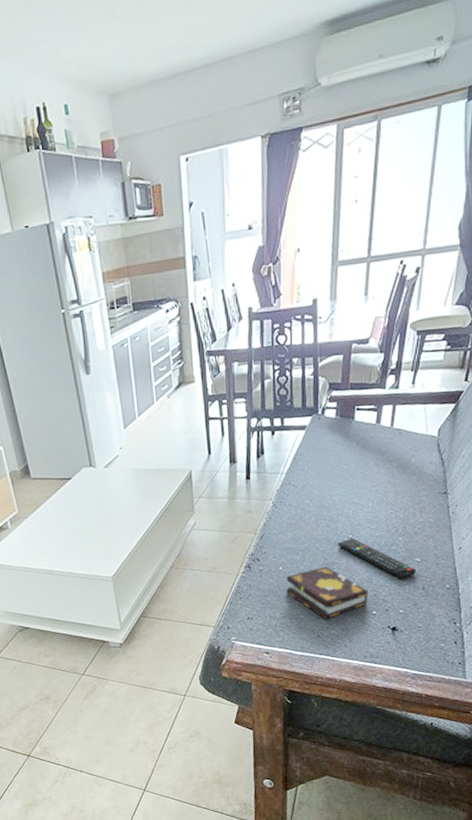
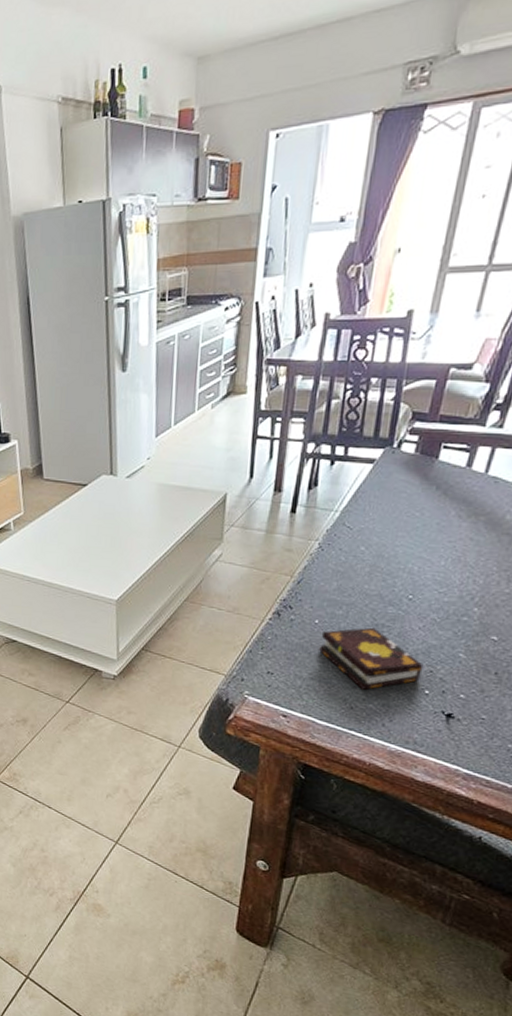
remote control: present [337,537,417,579] -> none [392,599,491,659]

